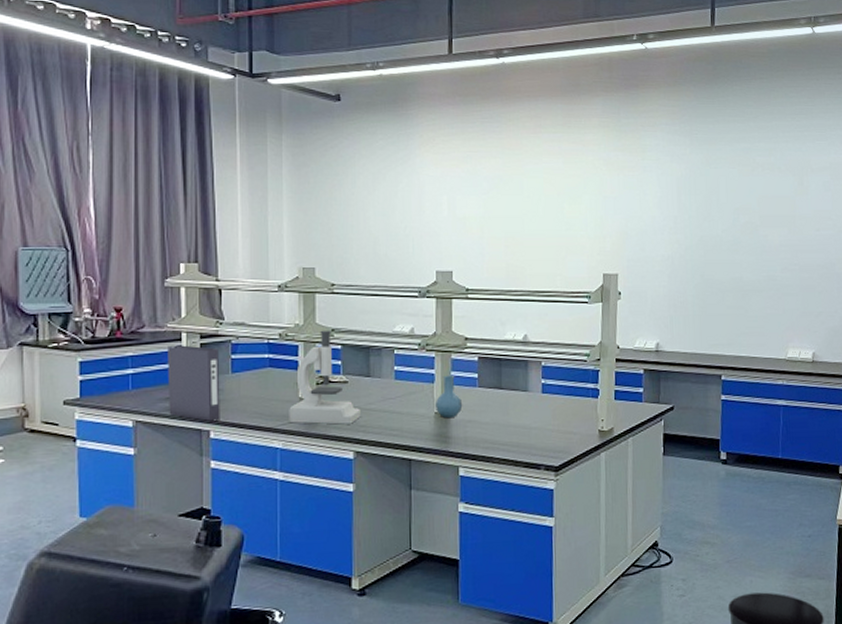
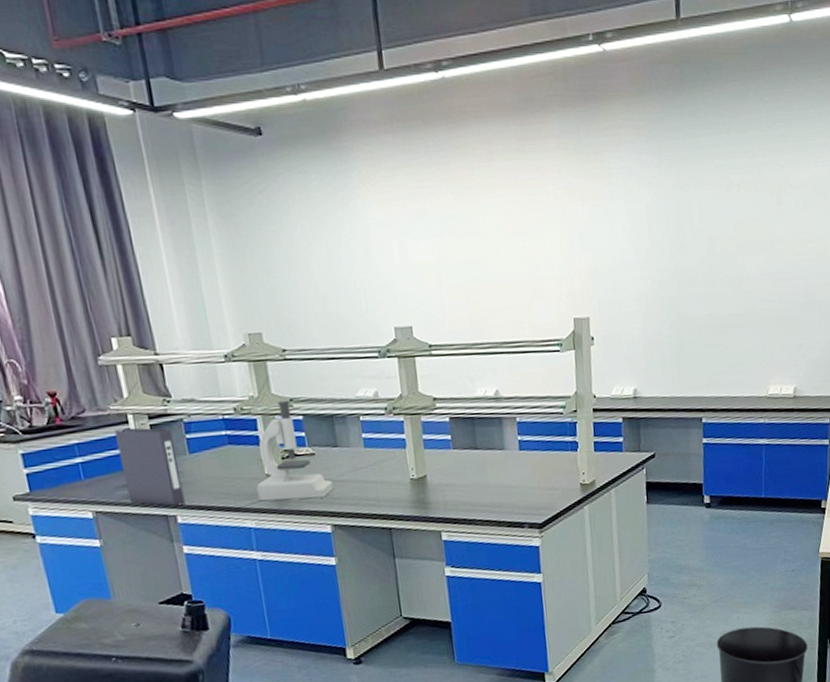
flask: present [434,375,463,419] -> none [409,438,439,484]

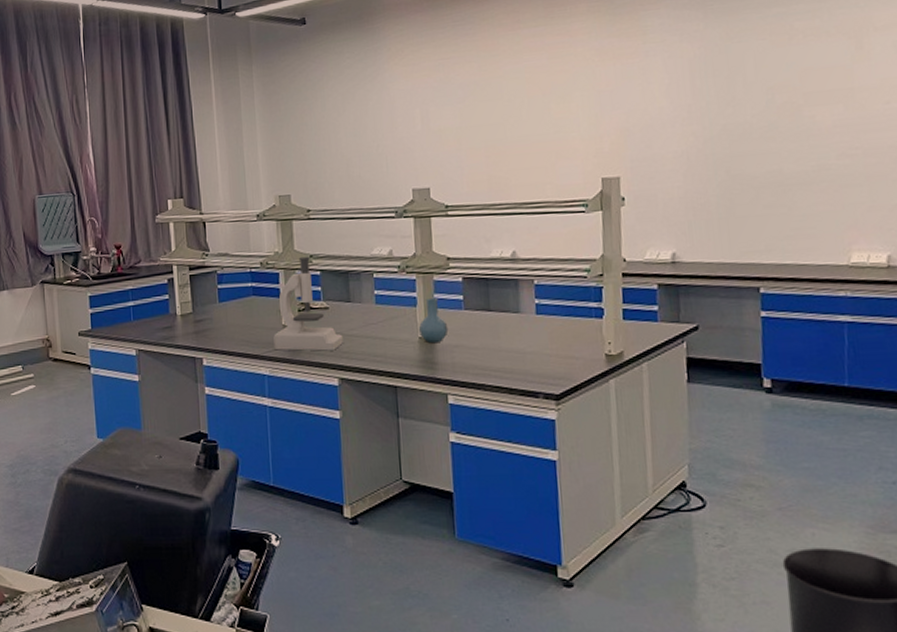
binder: present [114,427,185,506] -> none [161,277,211,349]
flask: none [409,438,439,484] -> present [418,297,449,344]

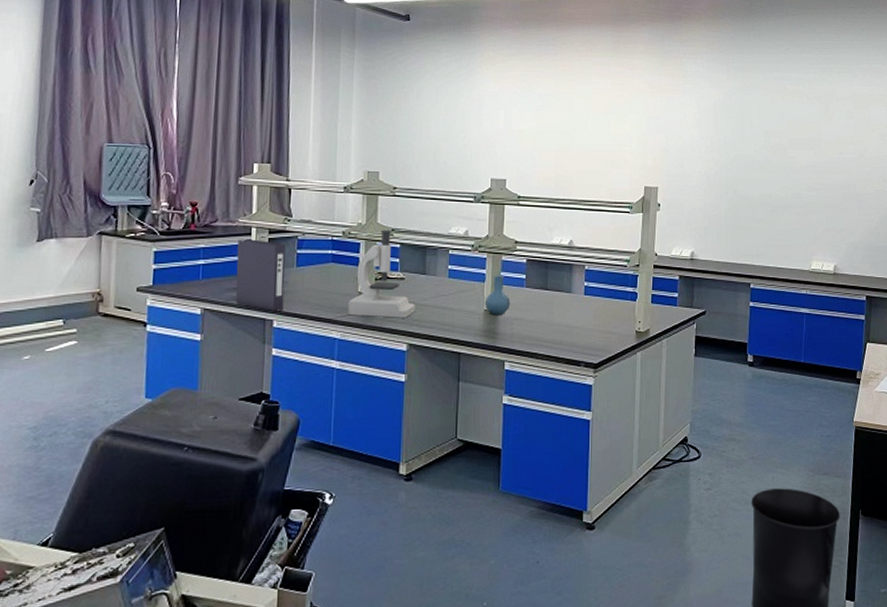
binder: none [161,277,211,349] -> present [235,239,286,311]

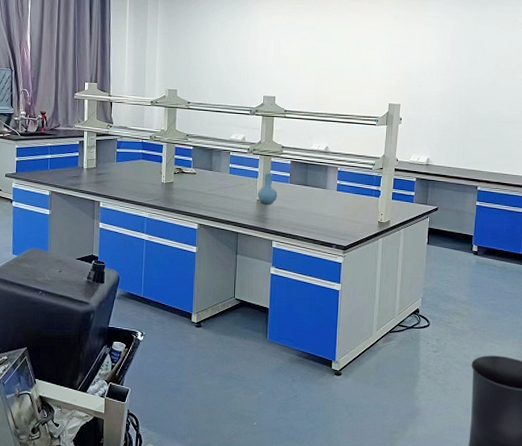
binder: present [235,239,286,311] -> none [73,140,108,195]
microscope: present [348,229,415,318] -> none [154,135,204,204]

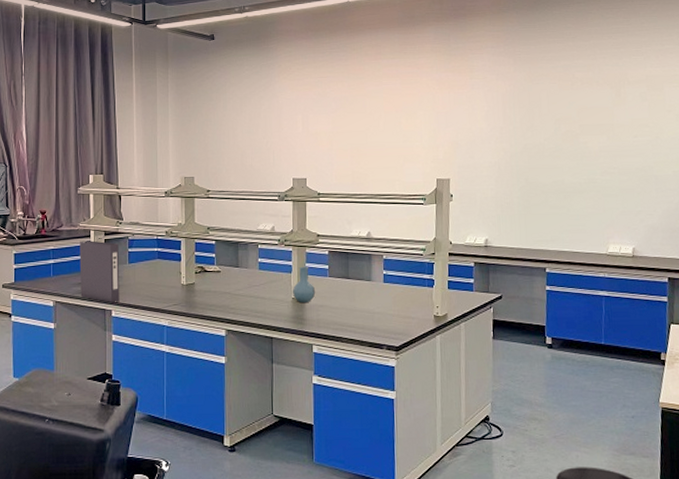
binder: none [73,140,108,195] -> present [79,240,120,302]

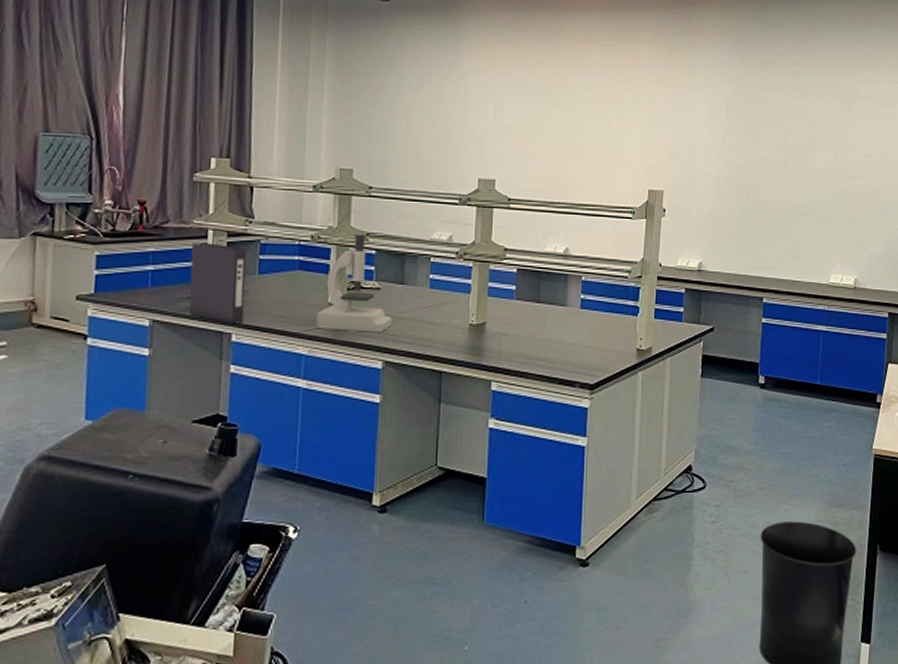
microscope: none [173,228,231,307] -> present [316,234,392,332]
flask: present [292,266,316,303] -> none [469,285,499,331]

